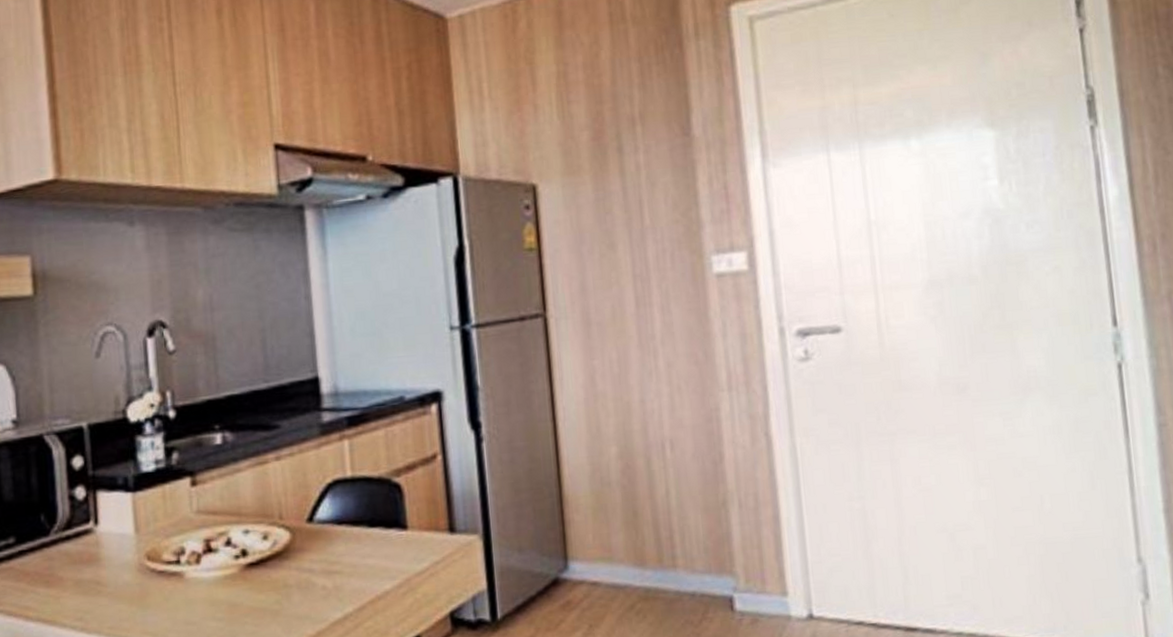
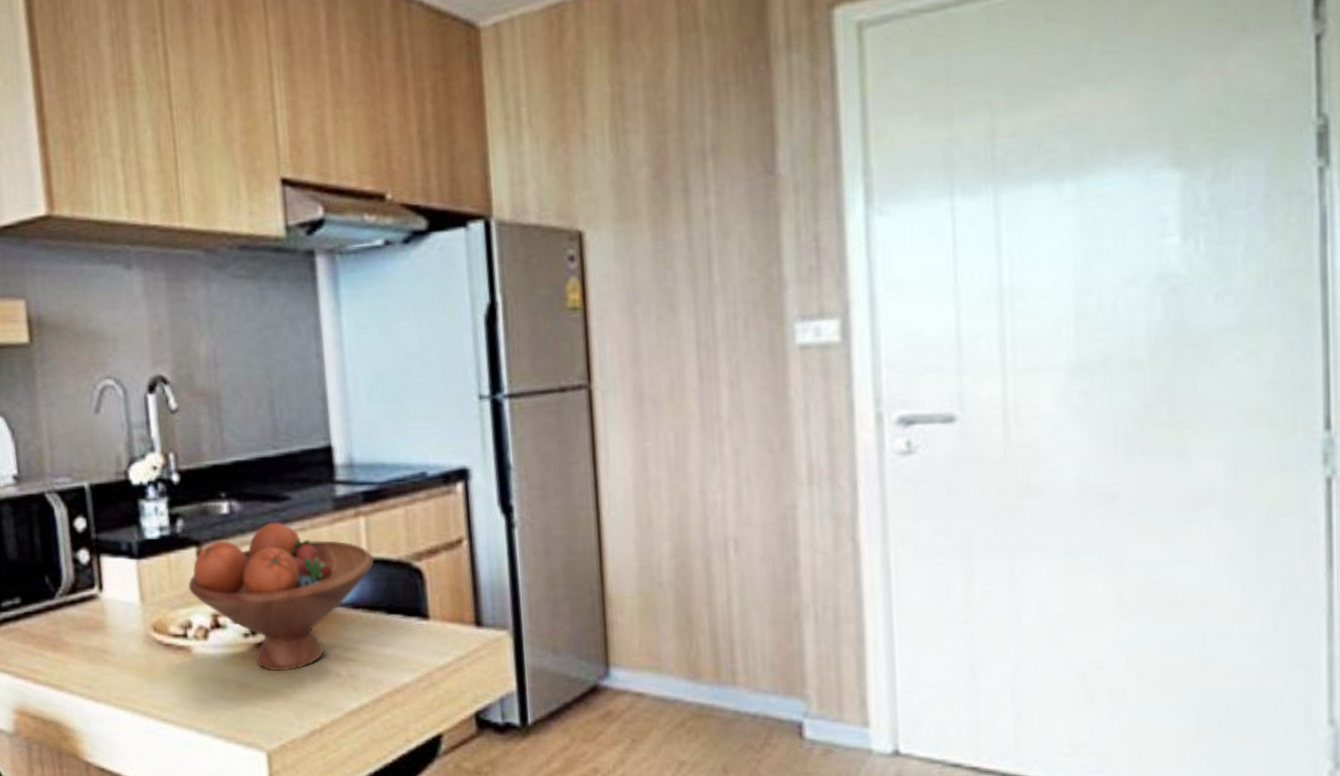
fruit bowl: none [182,449,358,589] -> present [188,522,375,671]

